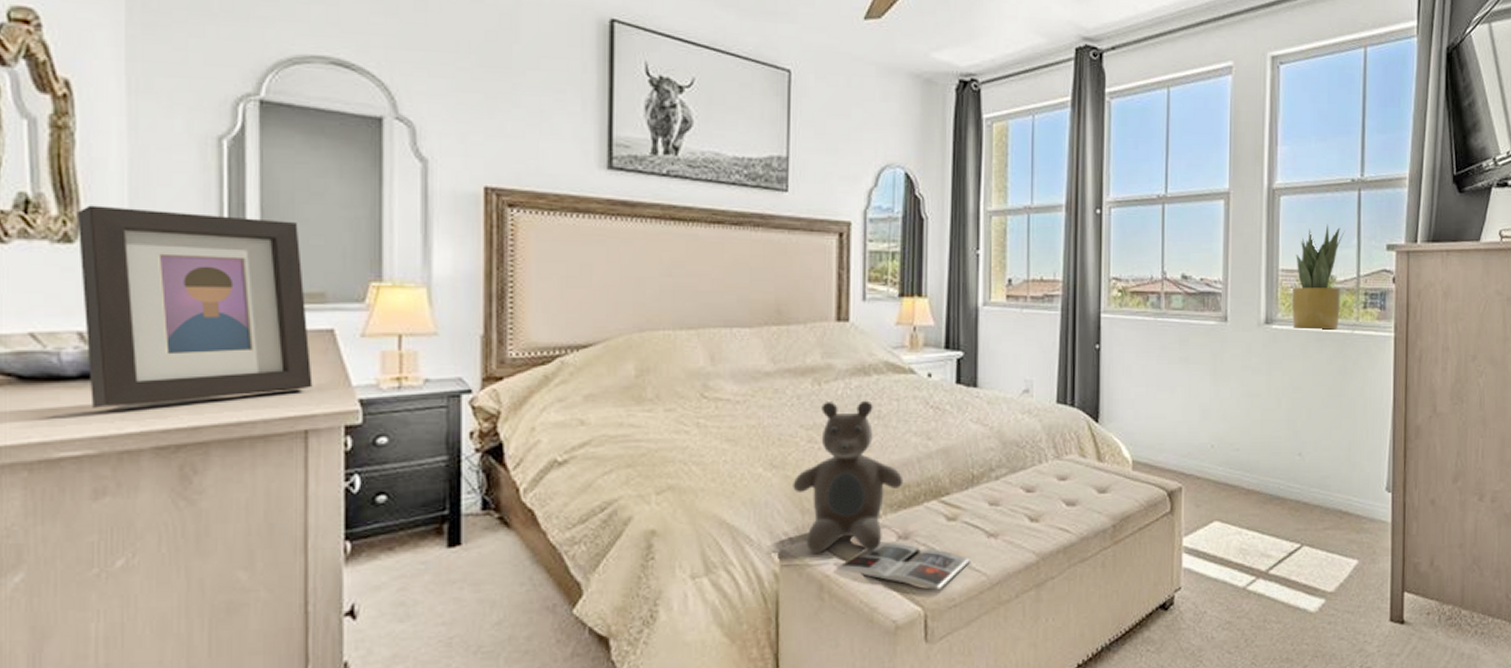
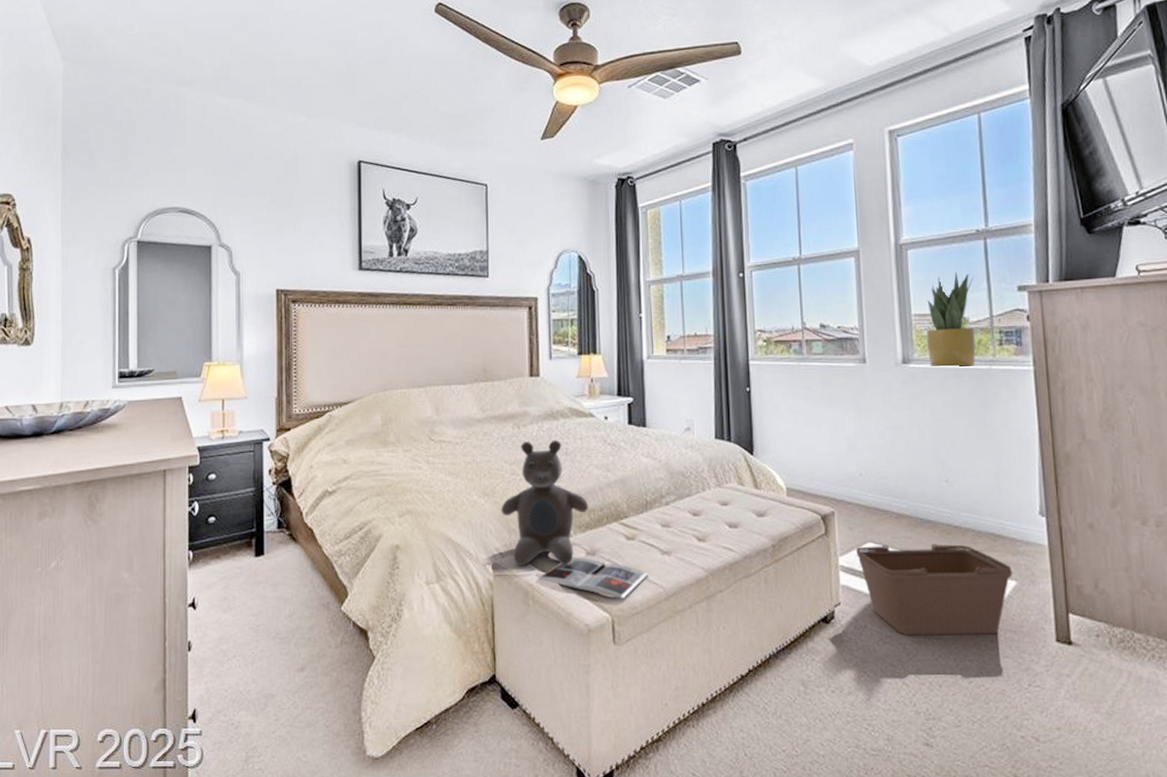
picture frame: present [76,205,313,408] -> none [32,319,169,456]
bicycle basket: none [1202,521,1355,621] -> present [856,543,1013,636]

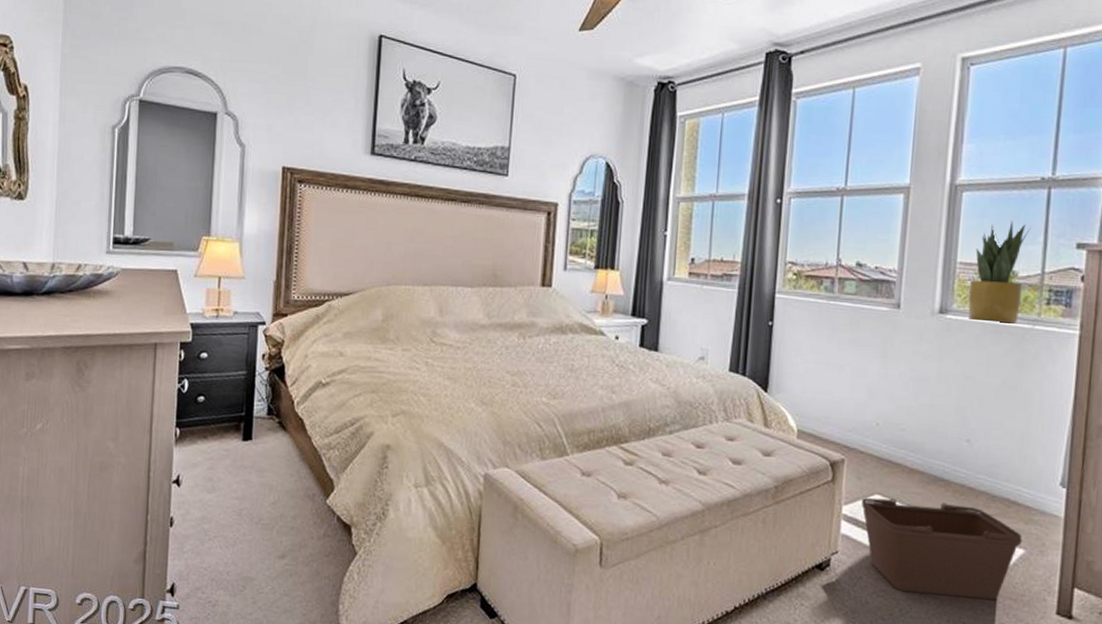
teddy bear: present [501,440,589,566] -> none [498,353,590,483]
magazine: present [537,557,649,599] -> none [528,476,644,523]

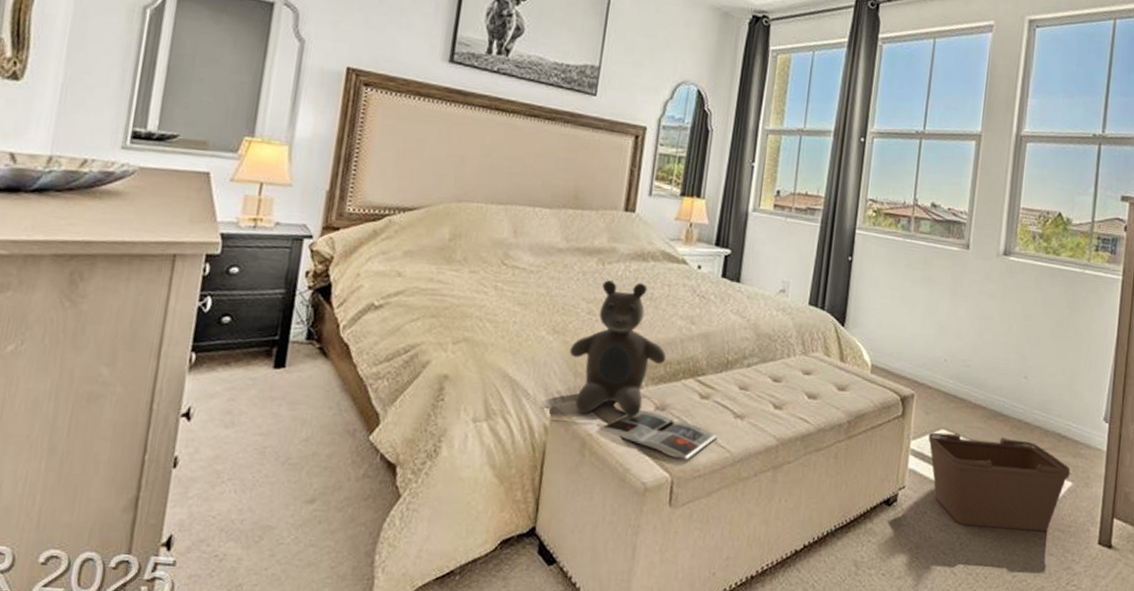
teddy bear: none [498,353,590,483] -> present [569,280,667,417]
magazine: none [528,476,644,523] -> present [597,410,718,460]
planter: present [968,220,1031,324] -> none [1028,172,1084,268]

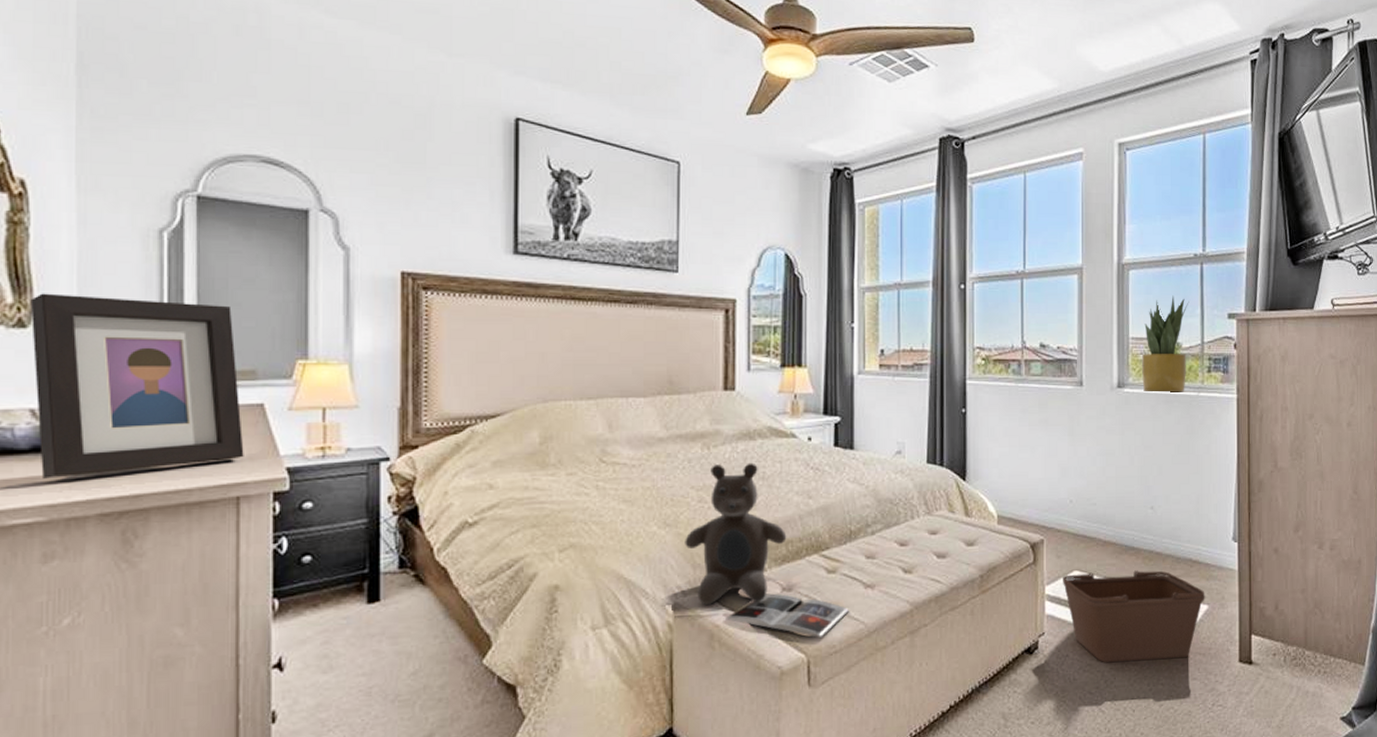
picture frame: none [11,51,195,221] -> present [30,293,244,479]
planter: none [1028,172,1084,268] -> present [1142,295,1189,393]

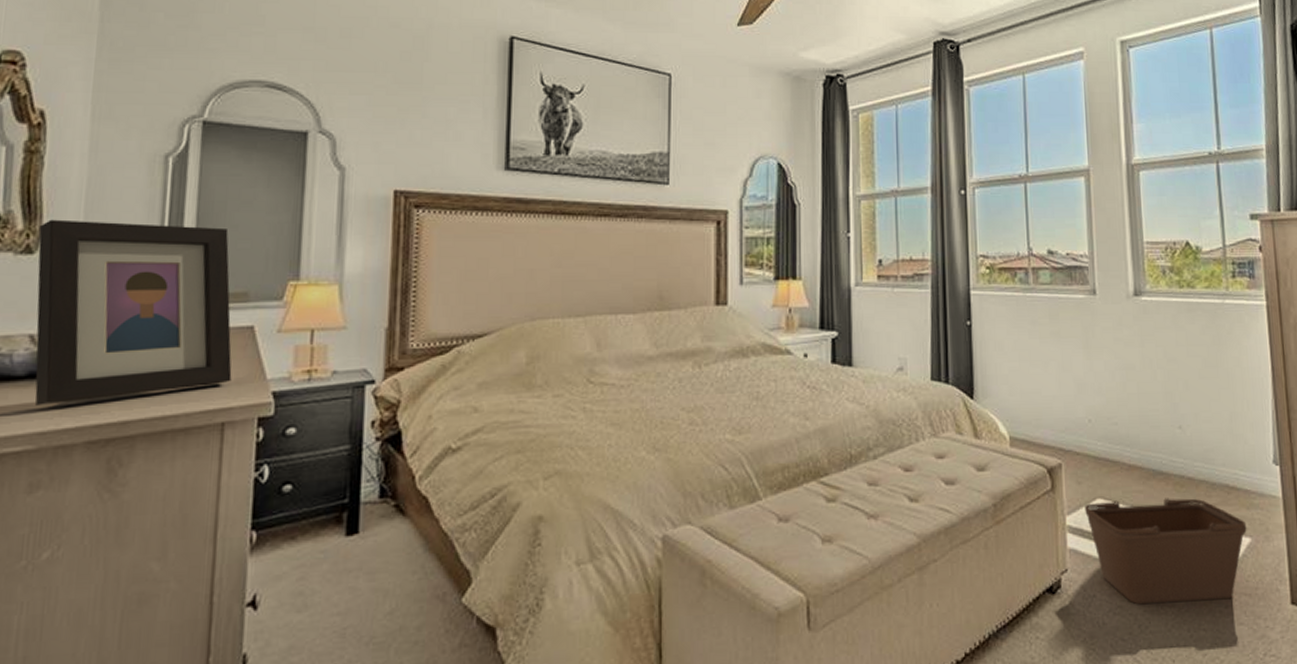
teddy bear: present [685,462,787,605] -> none [675,381,783,537]
magazine: present [724,593,850,637] -> none [717,524,852,574]
planter: present [1142,295,1189,393] -> none [1159,196,1209,300]

